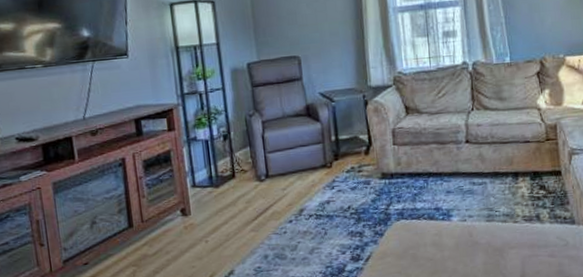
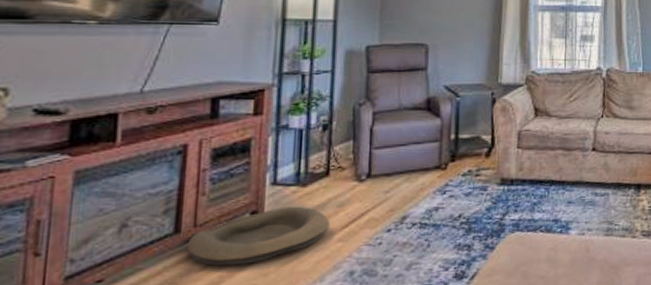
dog bed: none [139,203,243,252] -> present [187,205,331,266]

